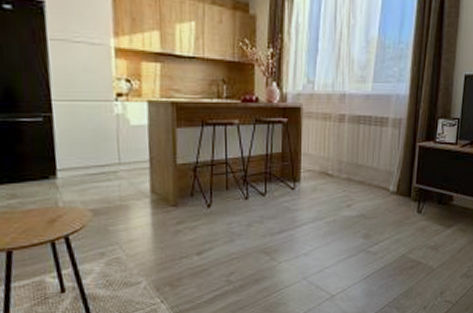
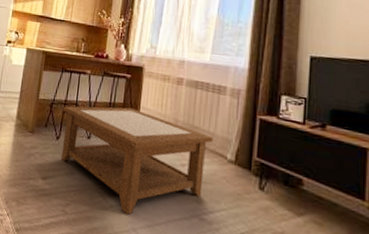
coffee table: none [210,157,377,266] -> present [61,106,214,215]

